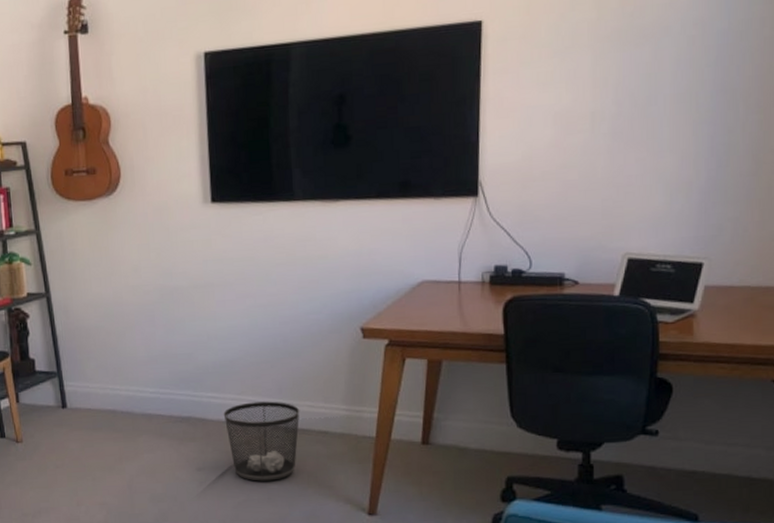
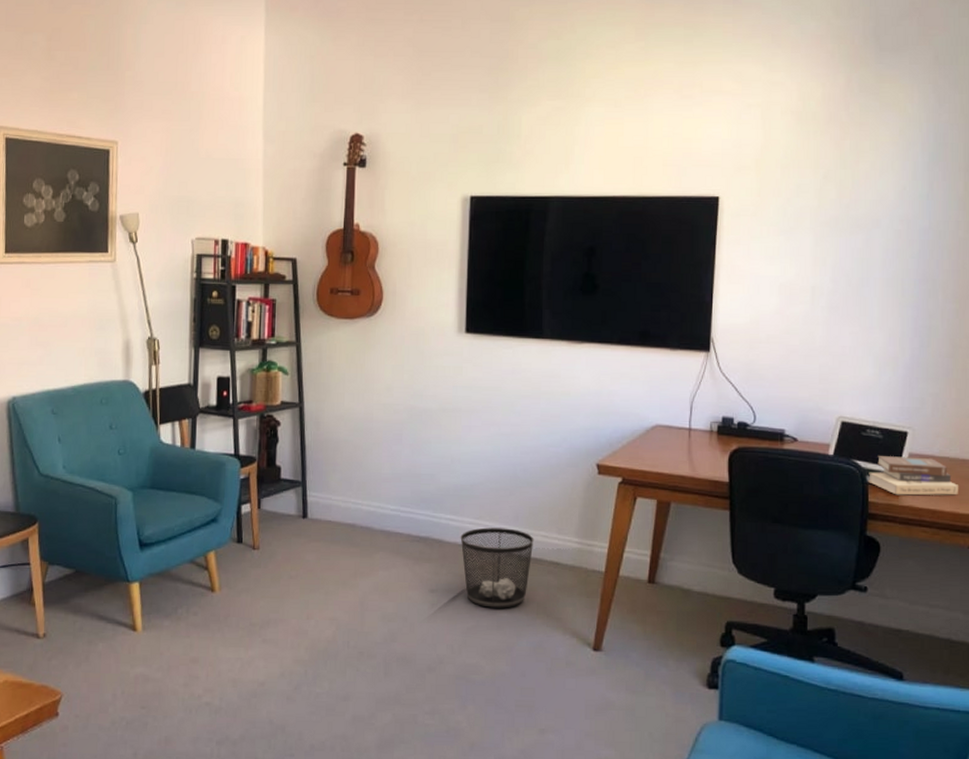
books: none [658,289,762,332] -> present [867,456,959,496]

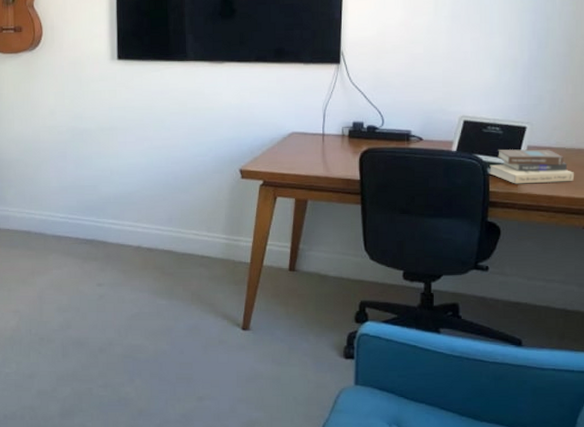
waste bin: present [460,527,534,608] -> none [122,229,187,297]

